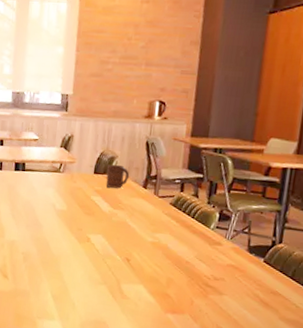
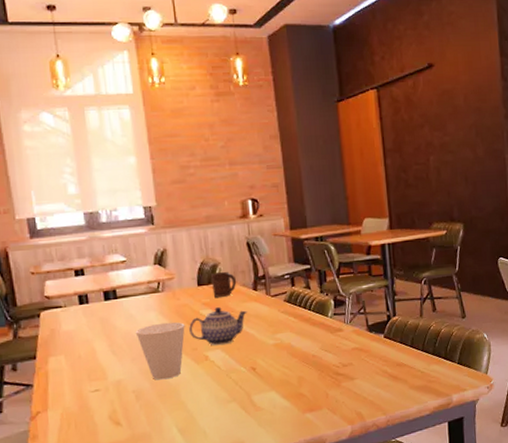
cup: none [34,199,76,250] -> present [135,321,185,380]
teapot: none [78,196,133,232] -> present [189,307,247,346]

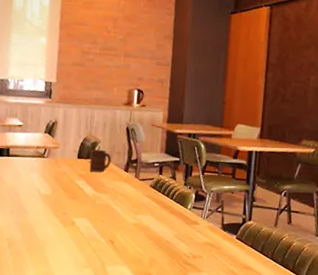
cup: present [135,321,185,380] -> none [18,184,61,235]
teapot: present [189,307,247,346] -> none [63,180,116,215]

